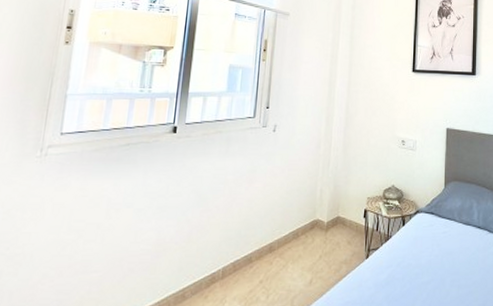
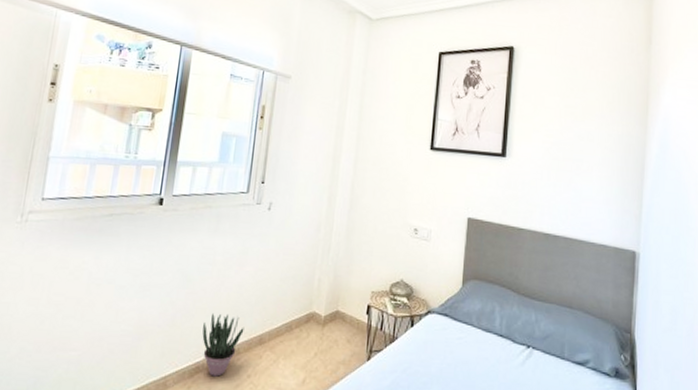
potted plant: none [217,227,256,285] -> present [202,313,245,377]

